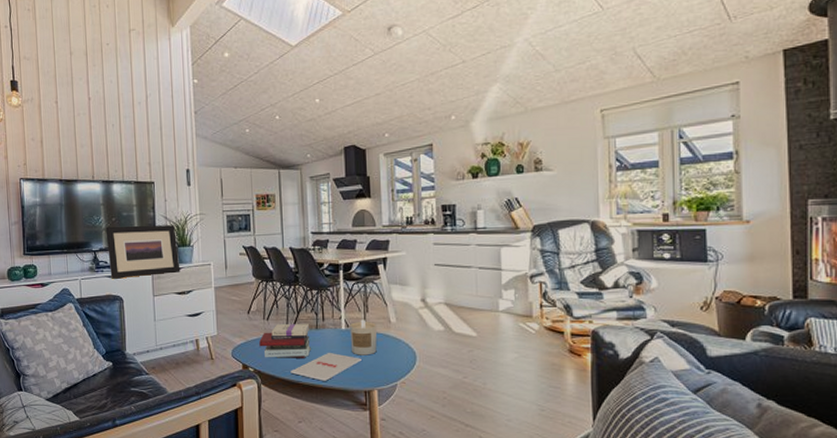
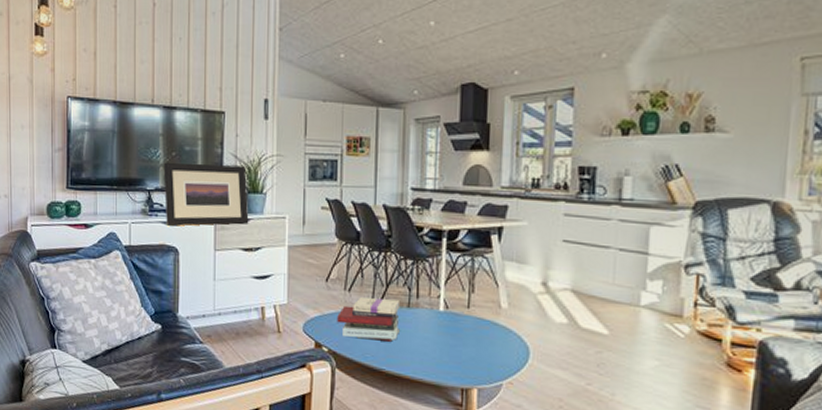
magazine: present [290,352,363,382] -> none [372,336,462,373]
candle: present [350,319,378,355] -> none [448,301,484,346]

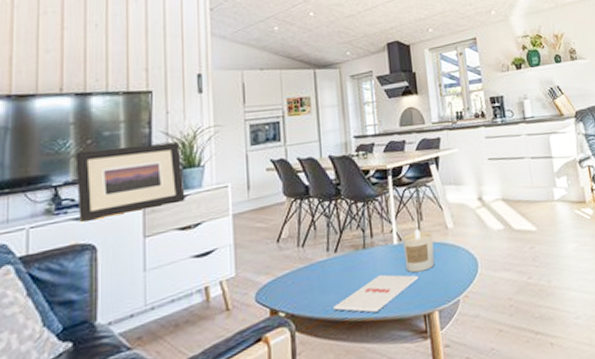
books: present [337,297,401,342] -> none [292,244,358,296]
magazine: none [372,336,462,373] -> present [333,274,420,314]
candle: none [448,301,484,346] -> present [402,229,435,273]

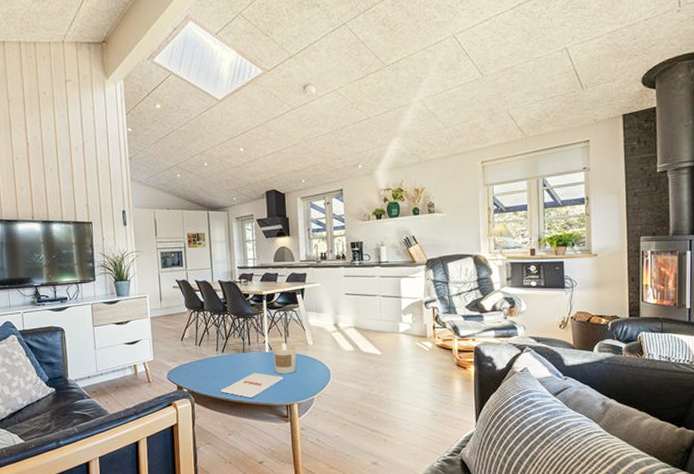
picture frame: present [75,142,185,222] -> none [46,261,119,312]

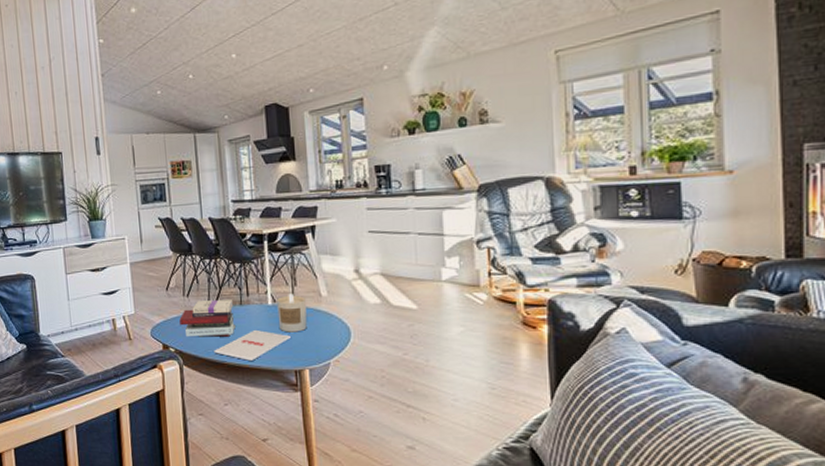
books: none [192,348,239,380] -> present [179,300,236,338]

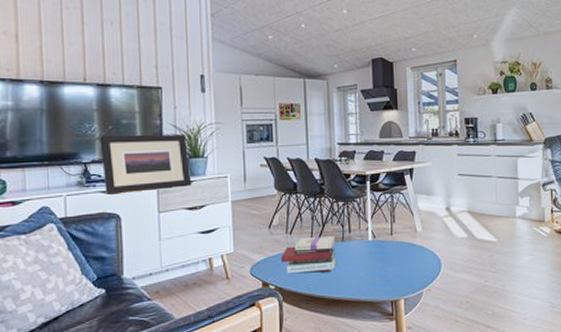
picture frame: none [13,198,93,257] -> present [100,134,192,195]
magazine: present [214,329,292,362] -> none [315,264,389,295]
candle: present [277,293,307,333] -> none [377,229,404,266]

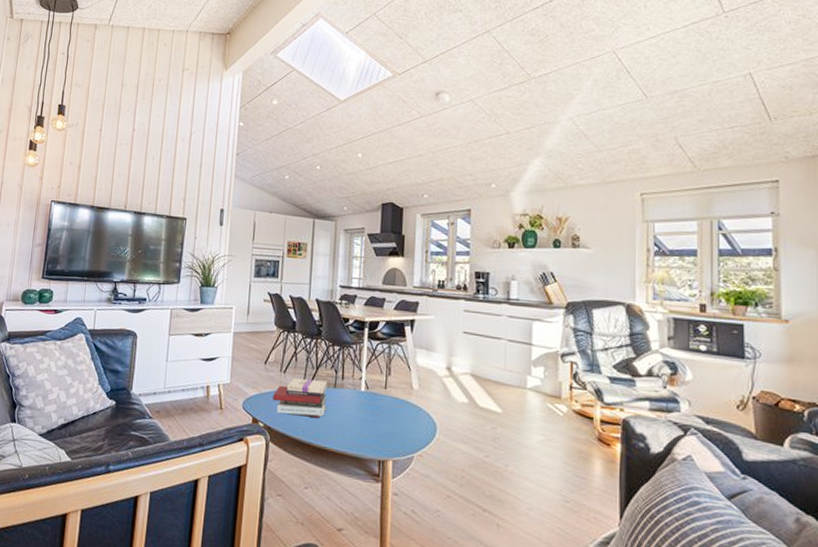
picture frame: present [100,134,192,195] -> none [127,258,202,314]

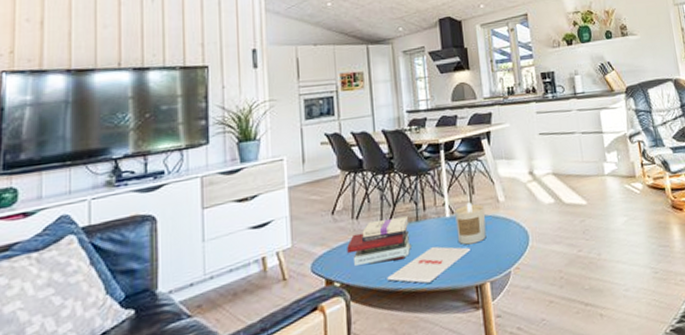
magazine: none [302,413,380,447] -> present [387,246,472,284]
candle: none [368,382,399,422] -> present [455,202,487,245]

